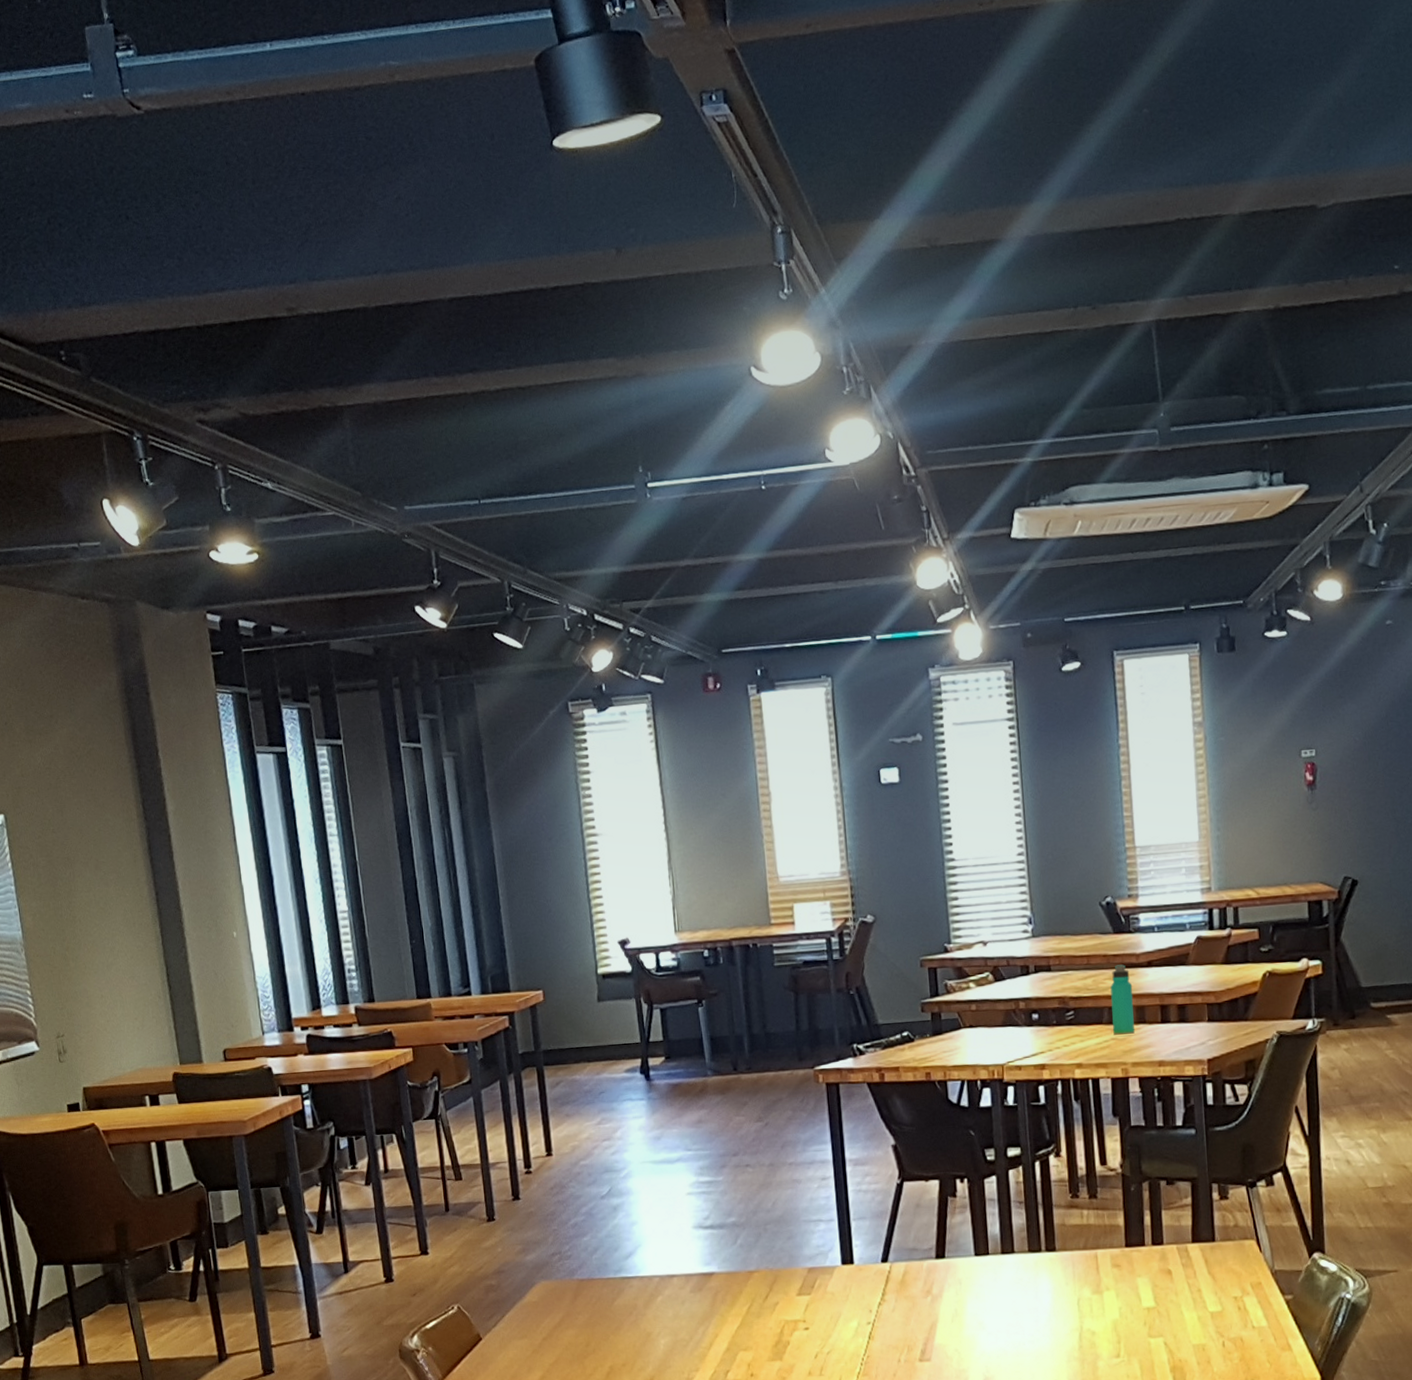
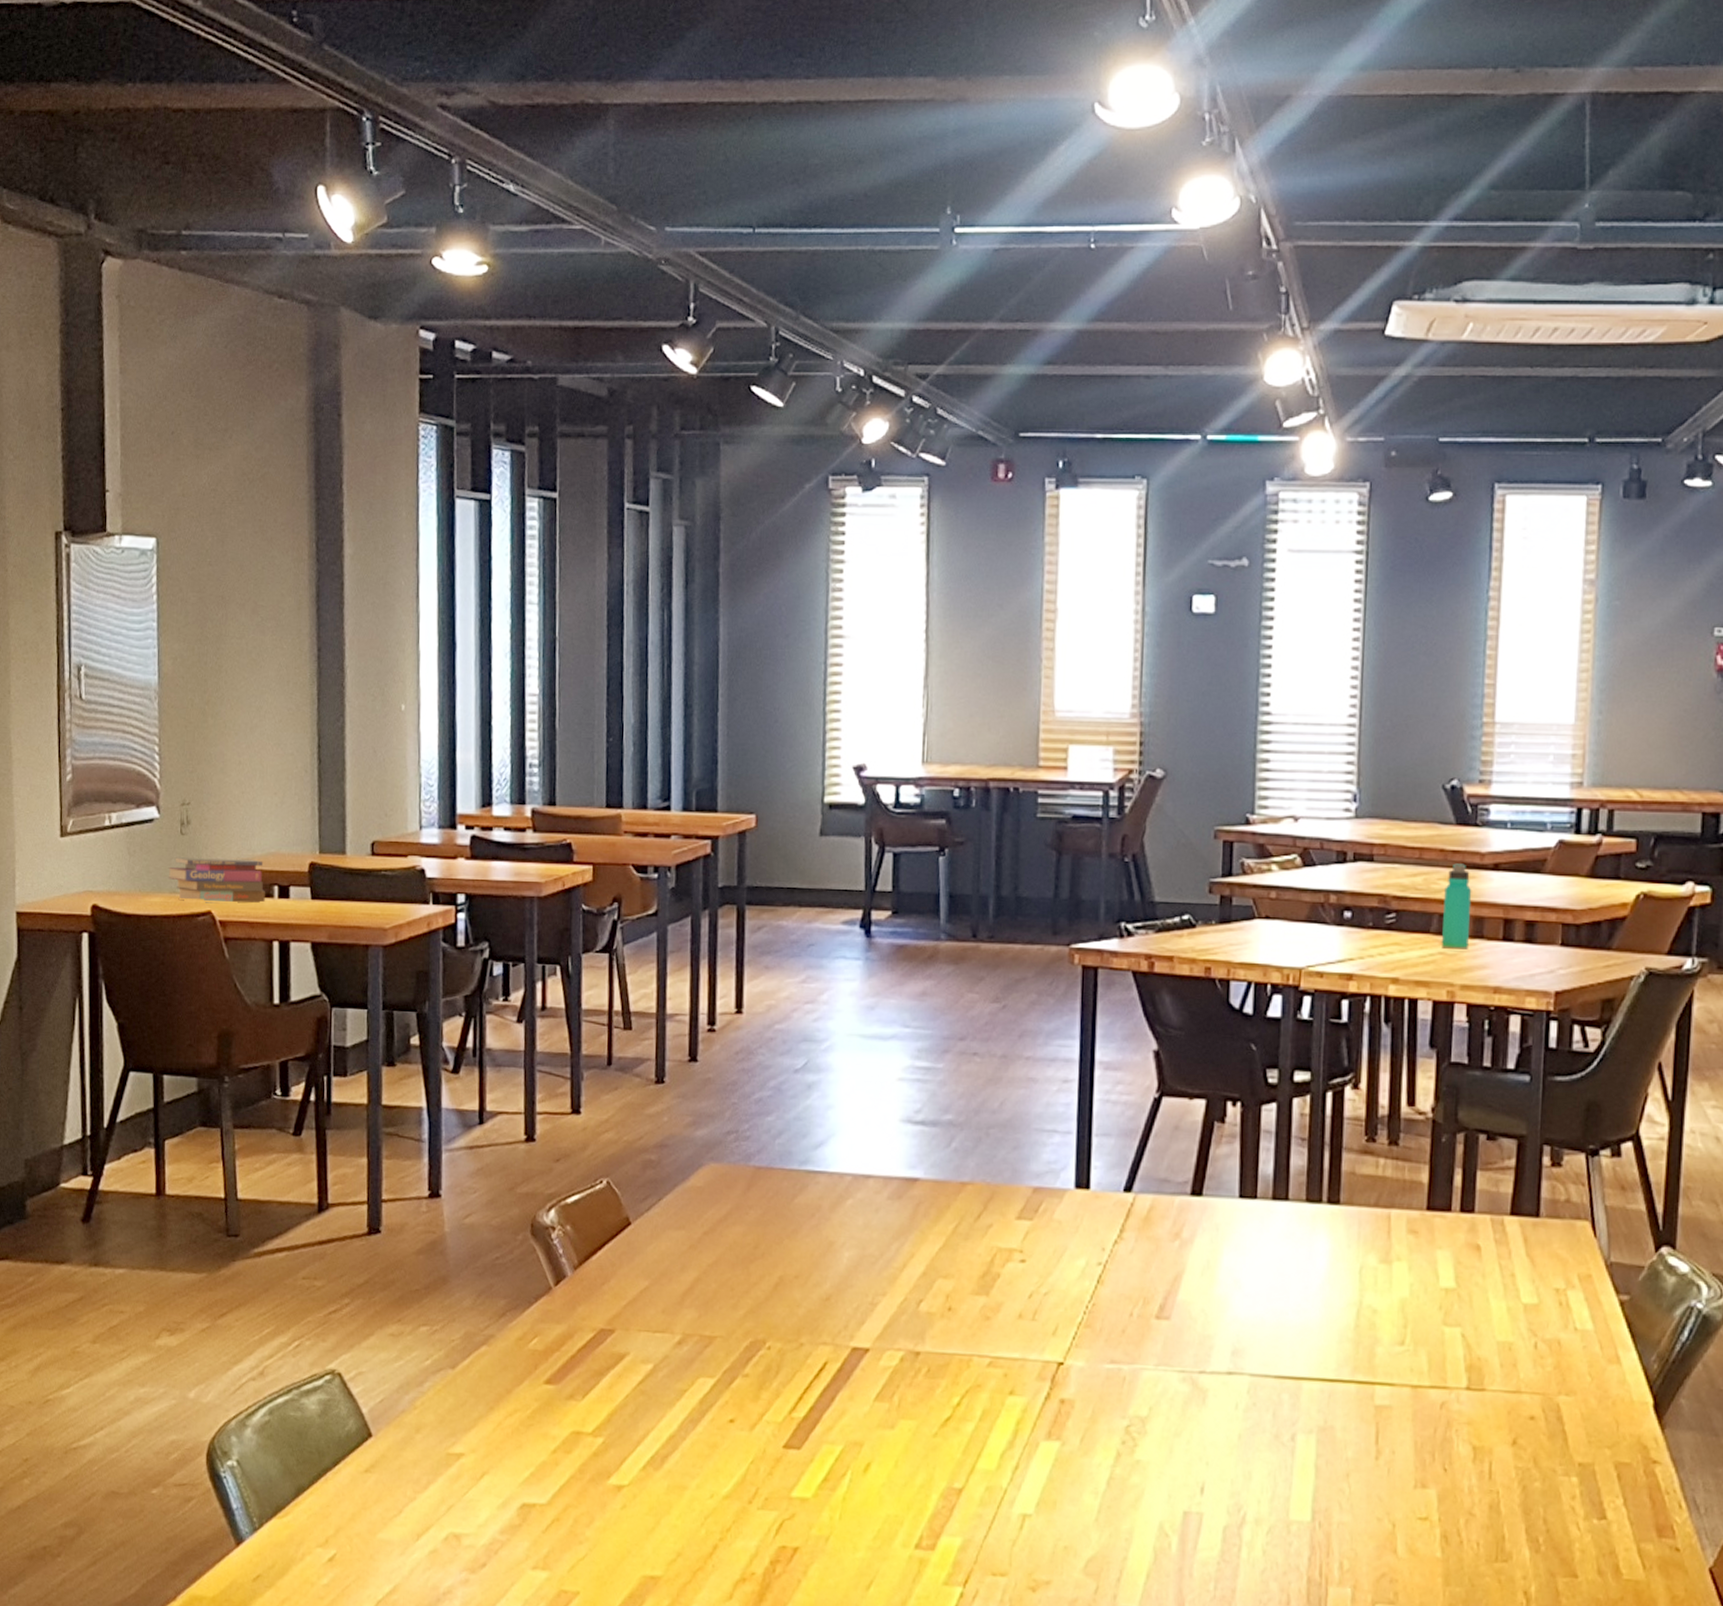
books: none [52,1076,139,1118] -> present [168,857,265,904]

